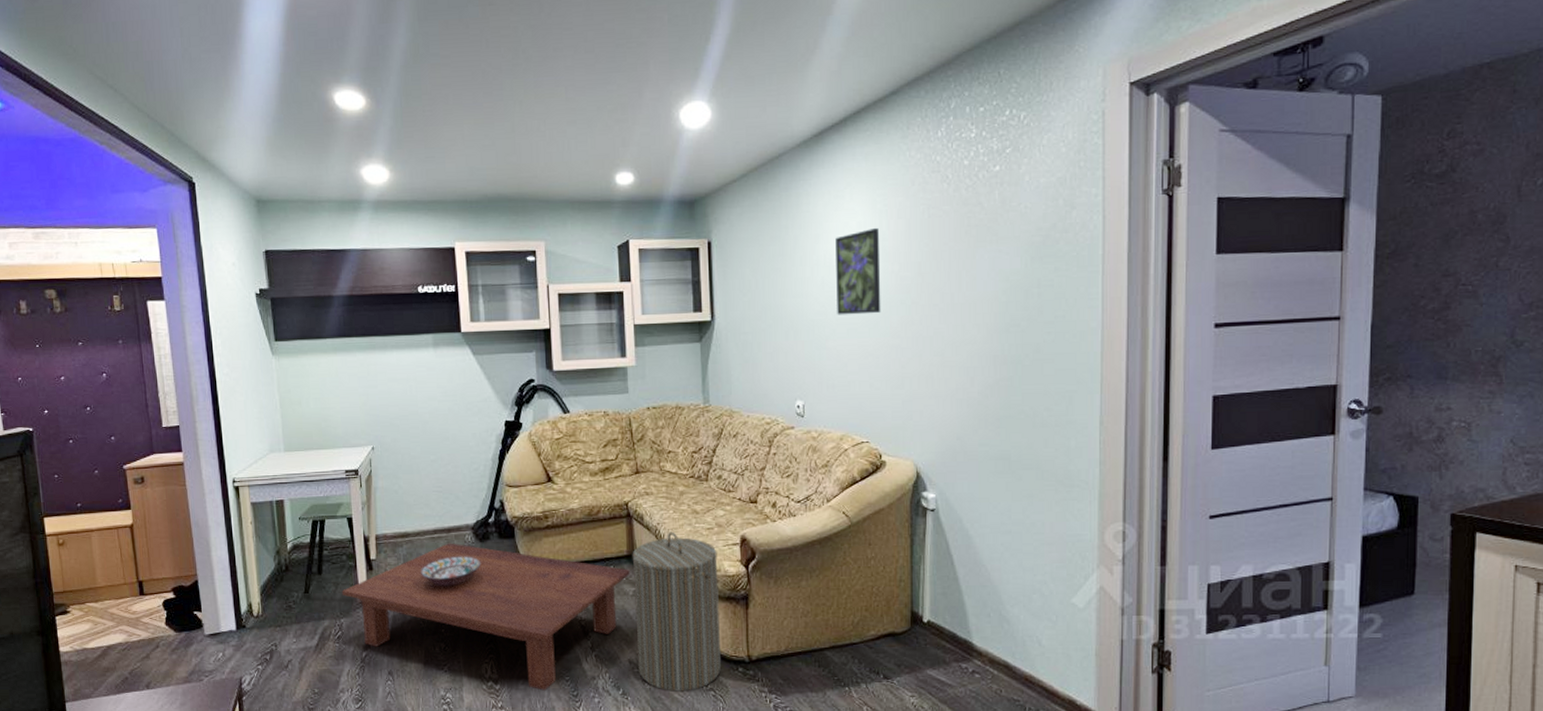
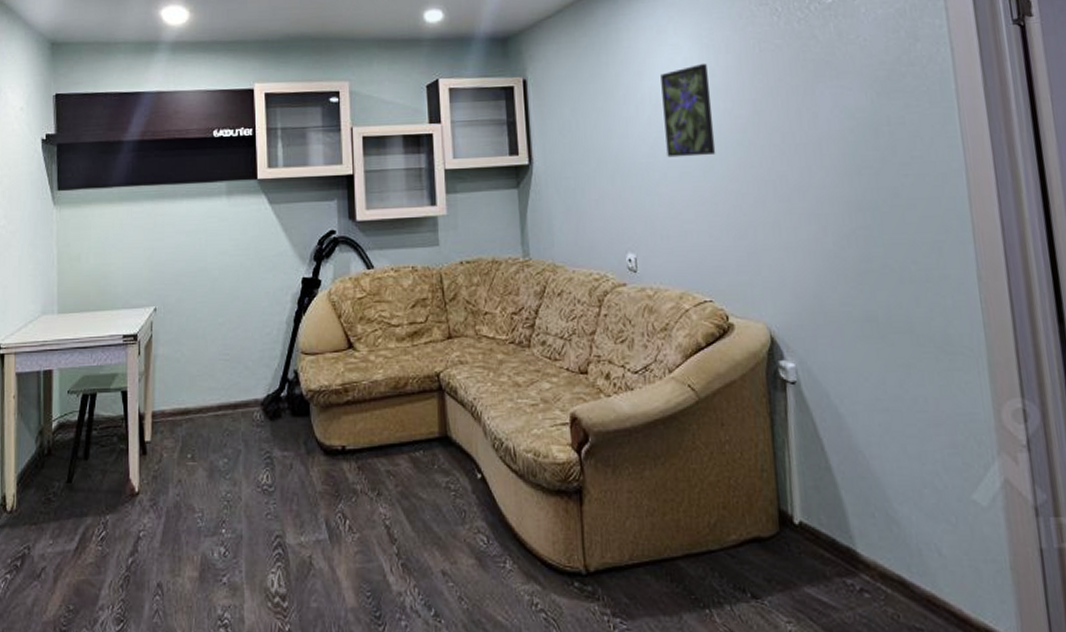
coffee table: present [341,543,630,691] -> none [109,421,443,610]
decorative bowl: present [421,556,480,587] -> none [201,438,270,476]
laundry hamper: present [632,531,721,692] -> none [444,408,553,613]

